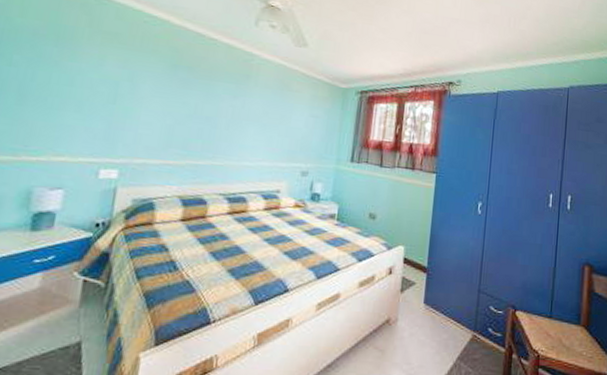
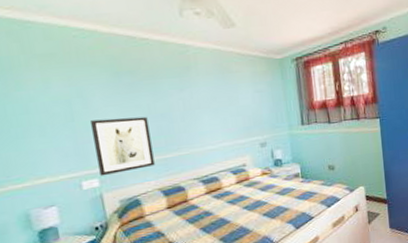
wall art: none [122,107,191,170] -> present [91,116,155,177]

